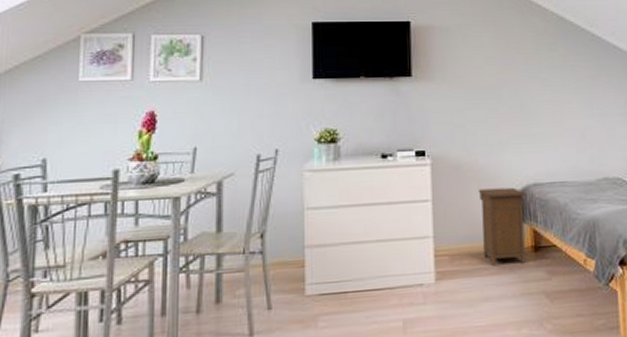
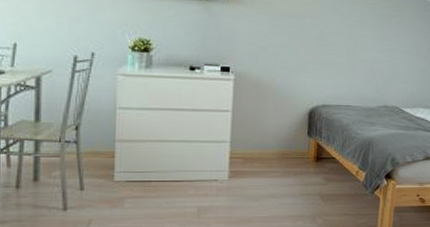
nightstand: present [478,187,526,265] -> none [272,105,315,169]

